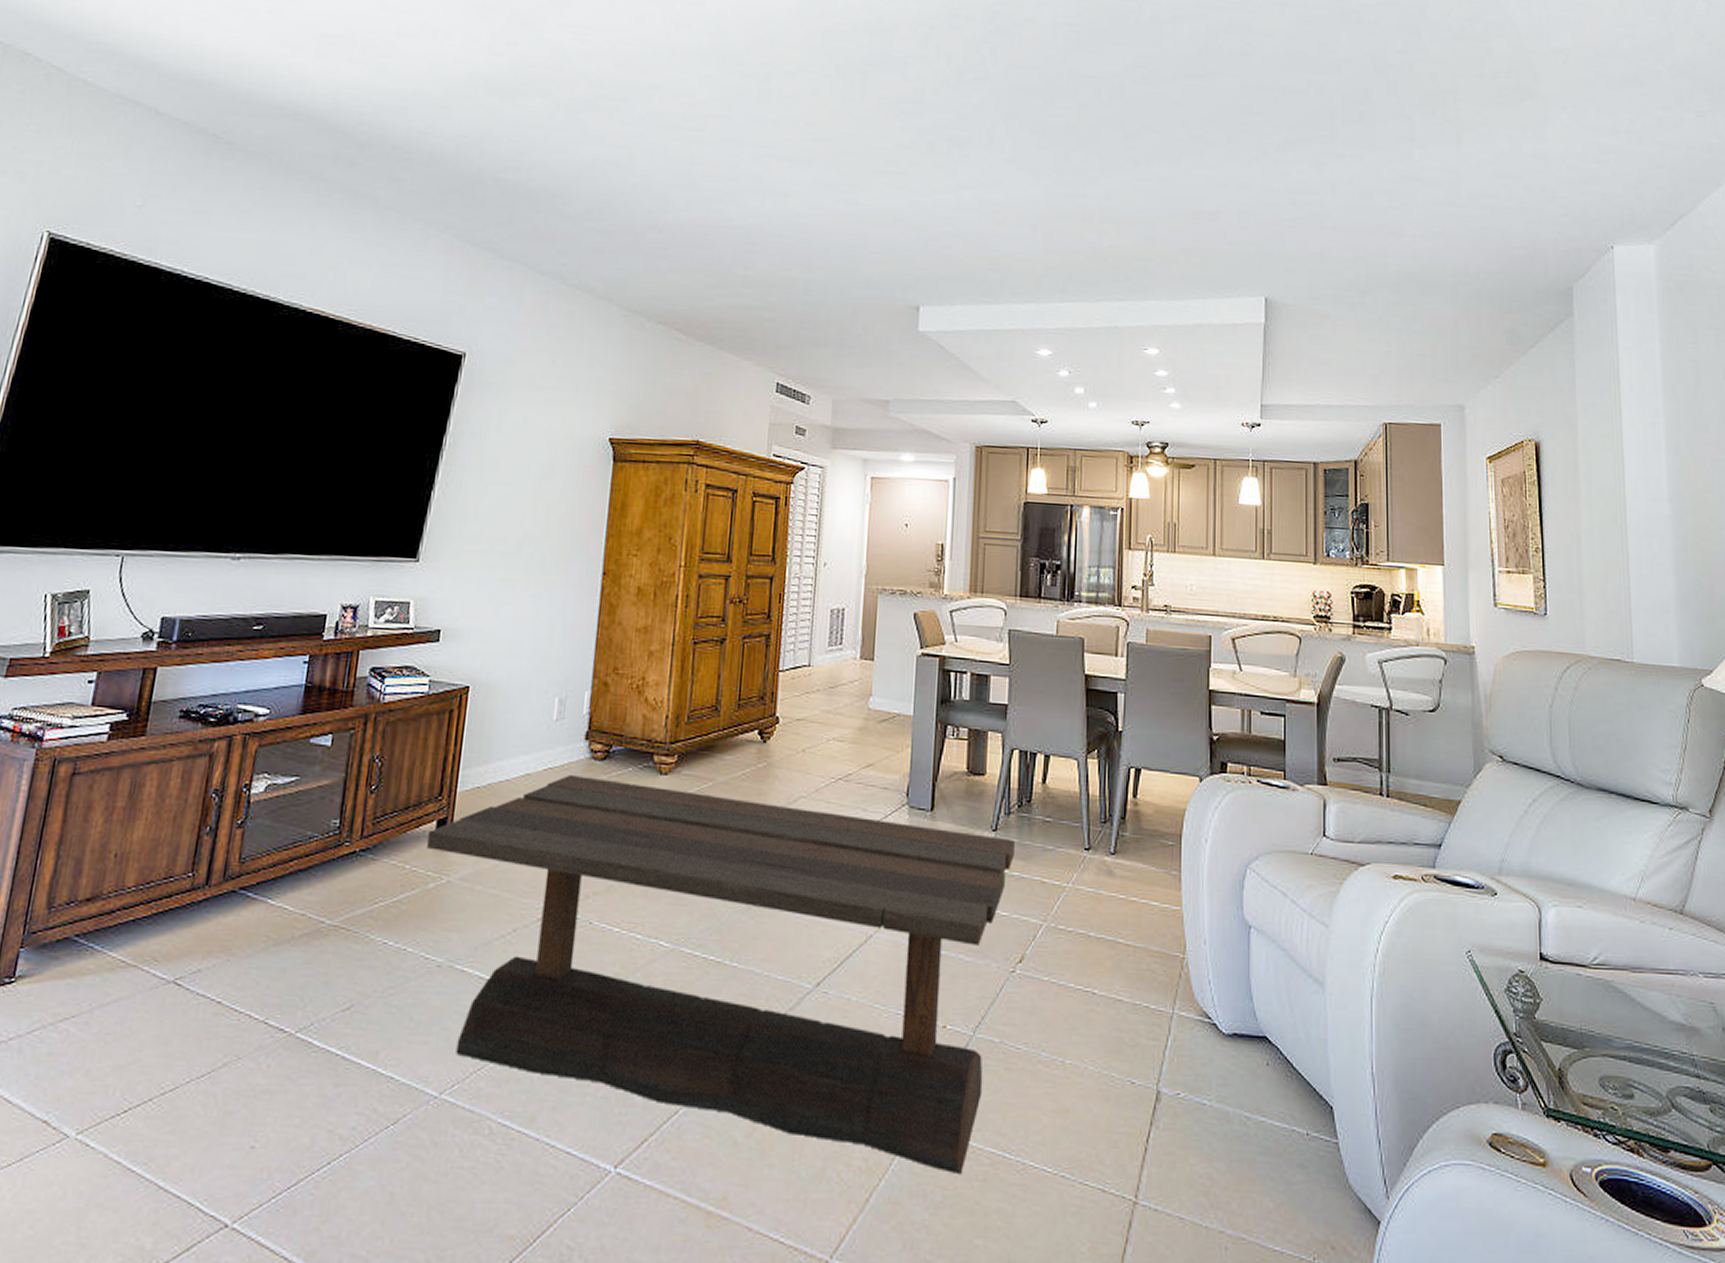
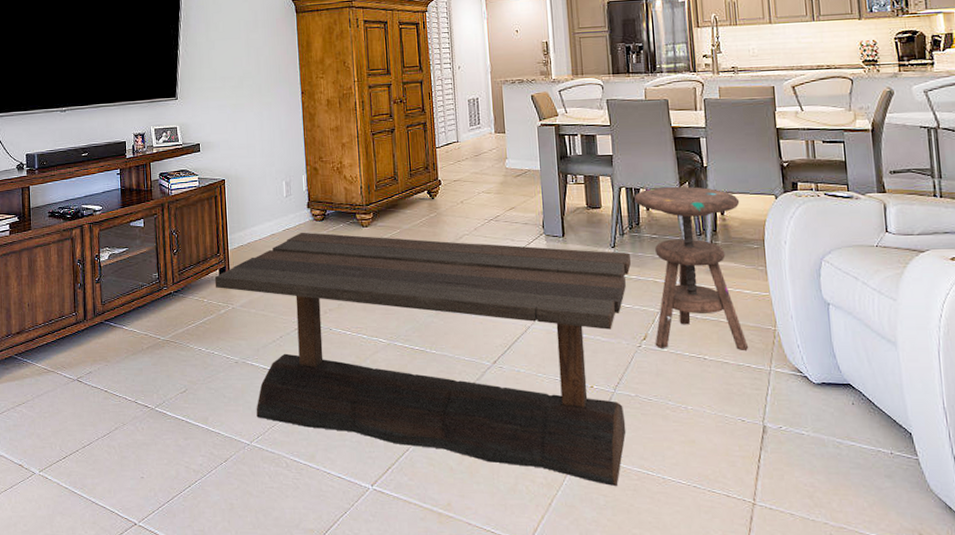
side table: none [1029,753,1157,984] -> present [634,186,749,350]

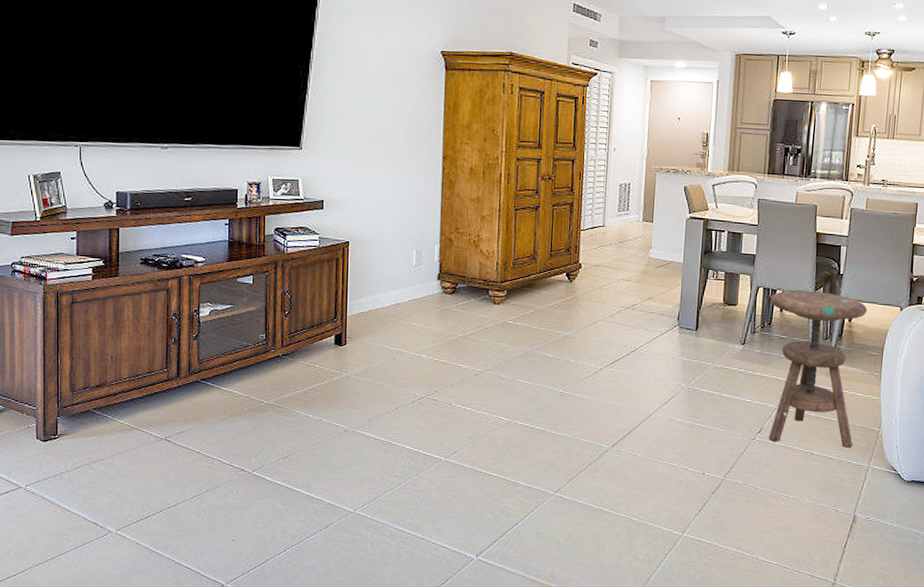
coffee table: present [214,232,631,486] -> none [328,304,758,564]

